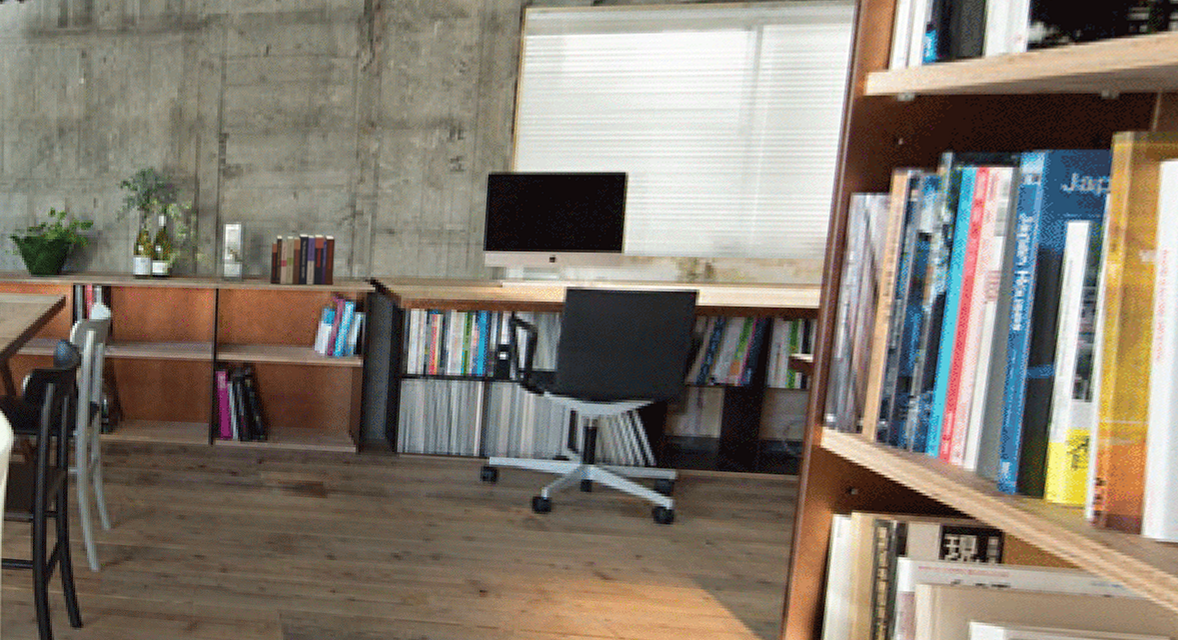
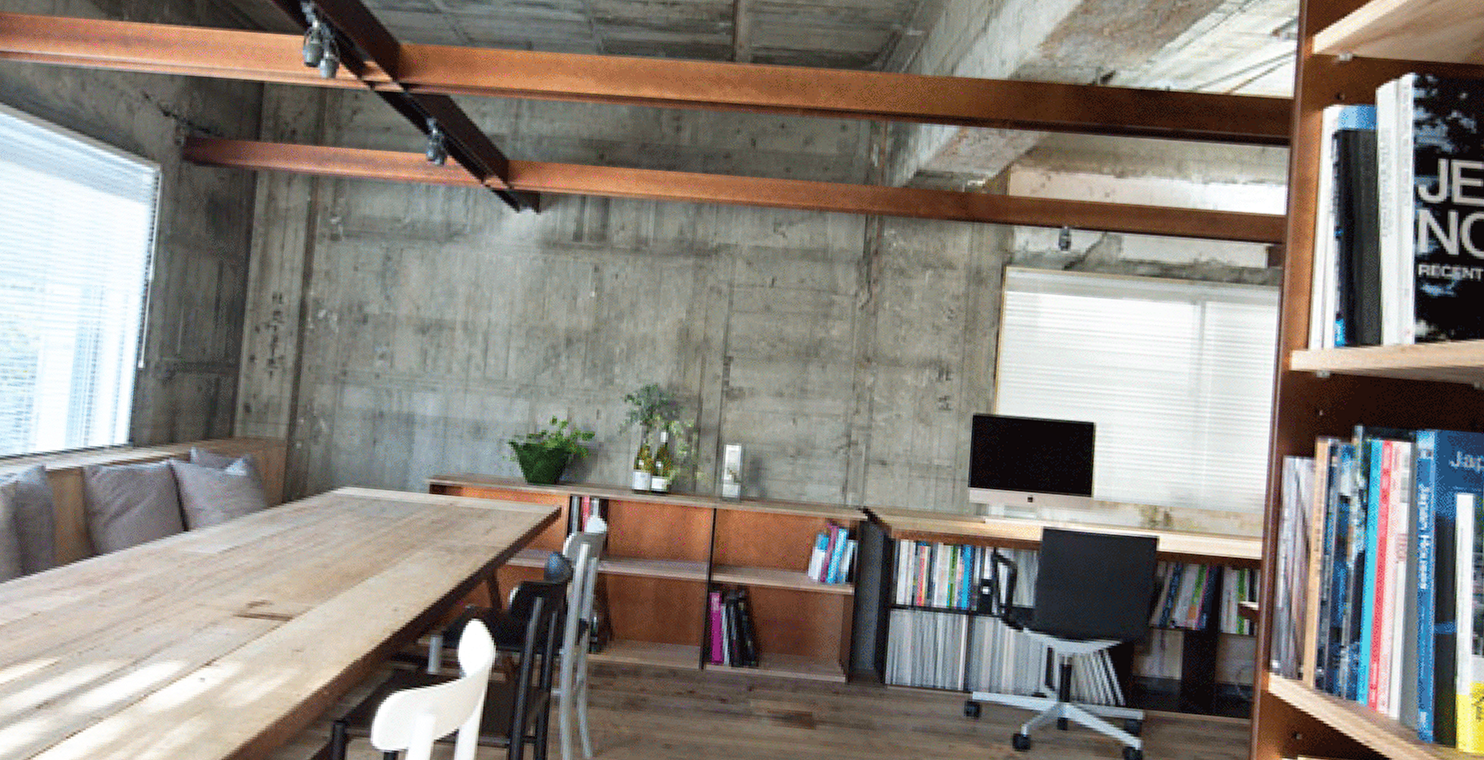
books: present [270,234,336,286] -> none [767,459,832,512]

